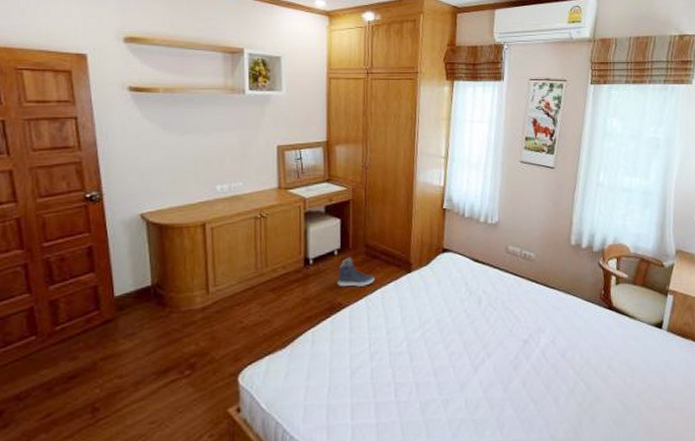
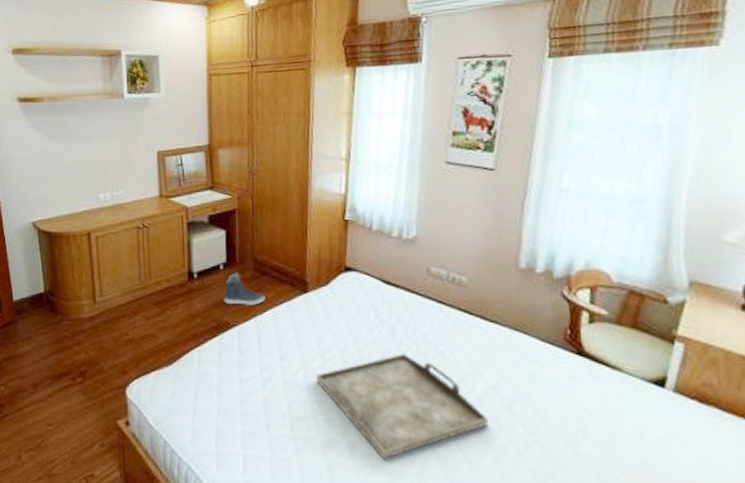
serving tray: none [416,319,549,411] -> present [315,354,489,460]

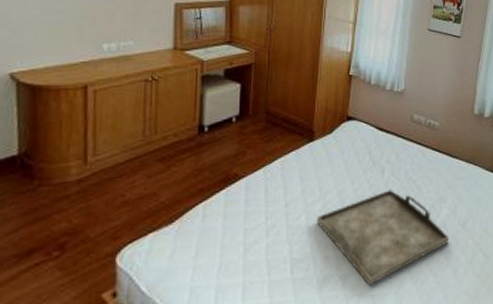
sneaker: present [224,272,265,305] -> none [234,124,275,157]

